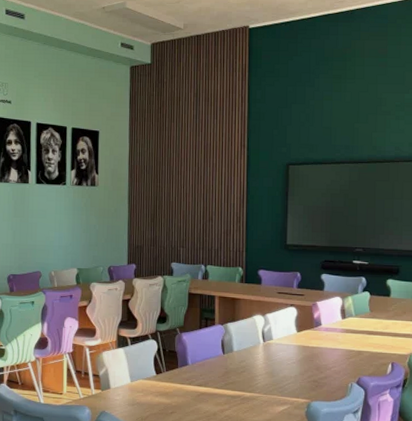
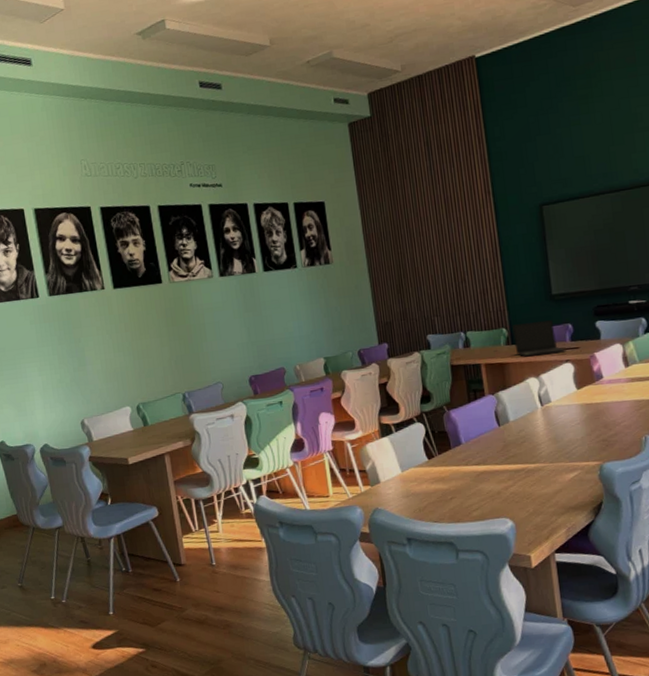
laptop: none [247,265,292,297] -> present [512,320,566,357]

